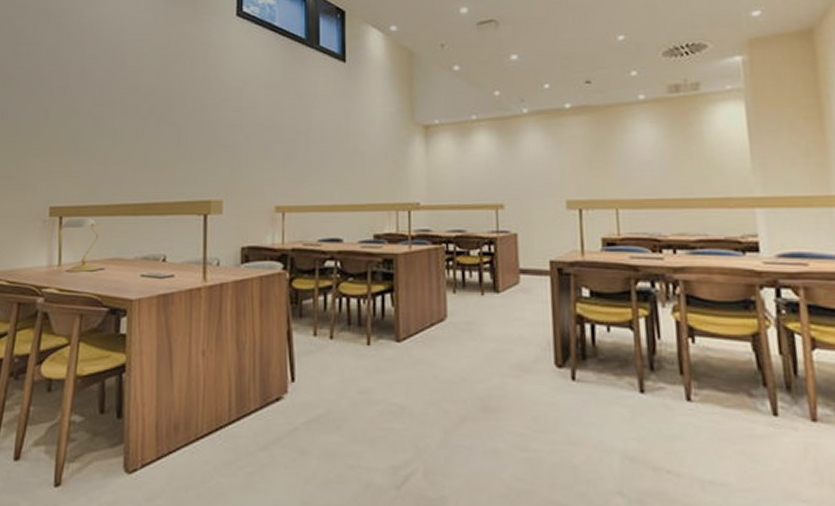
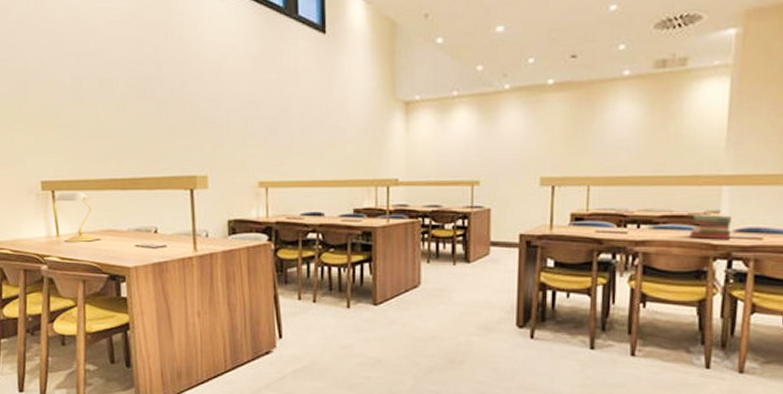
books: none [729,238,775,266] -> present [689,214,732,240]

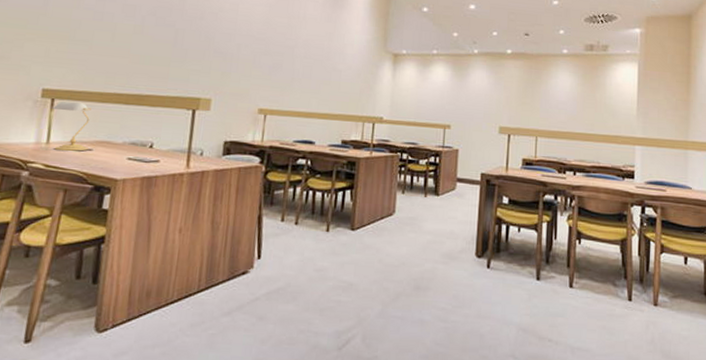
books: present [689,214,732,240] -> none [613,166,644,190]

